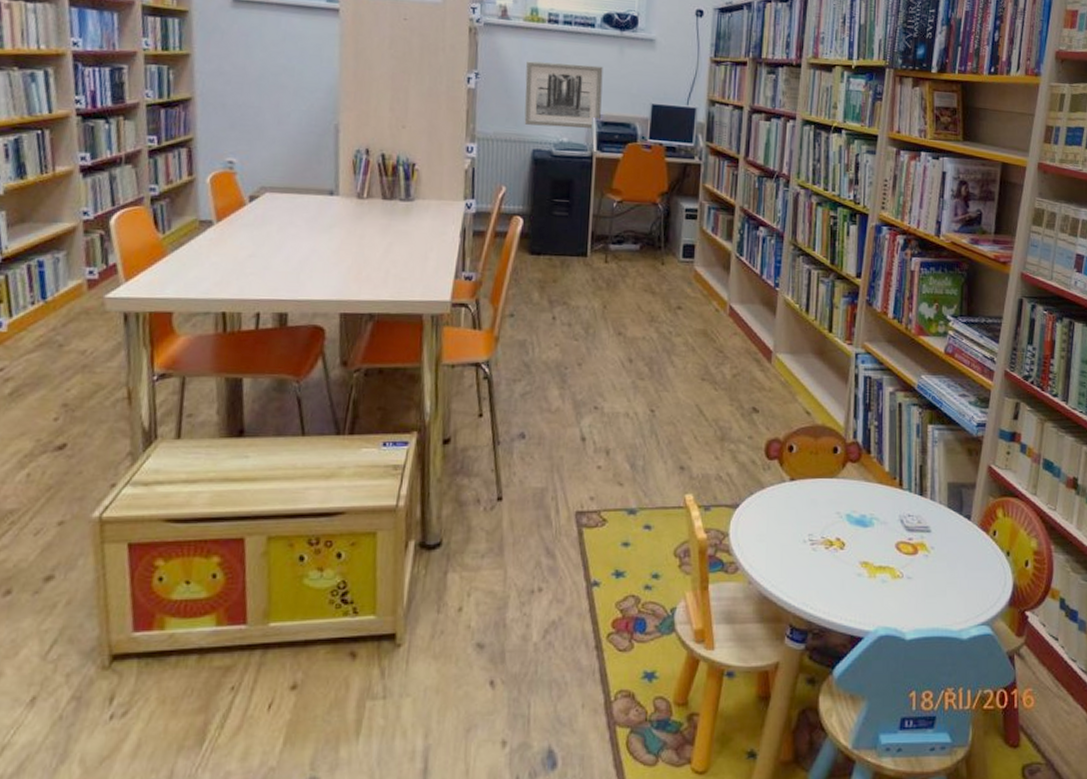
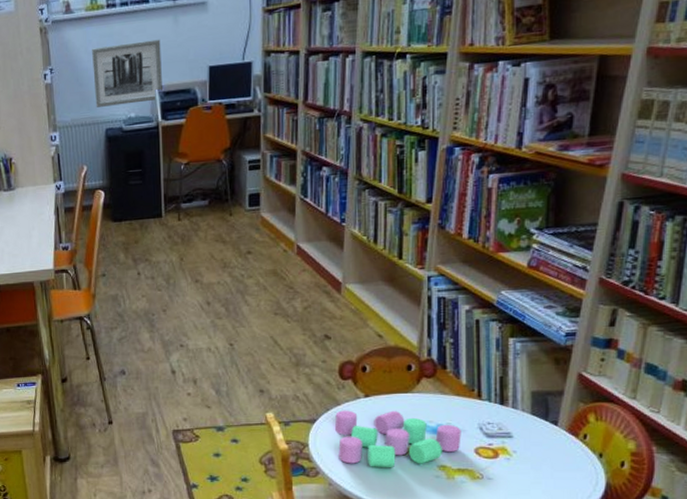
toy blocks: none [758,495,883,564] -> present [335,410,461,468]

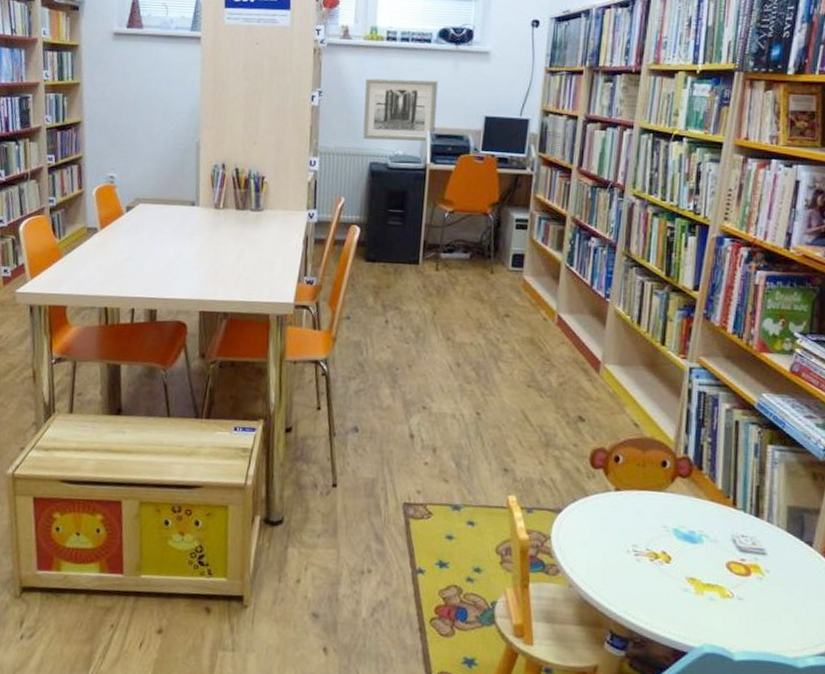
toy blocks: present [335,410,461,468] -> none [581,502,714,575]

